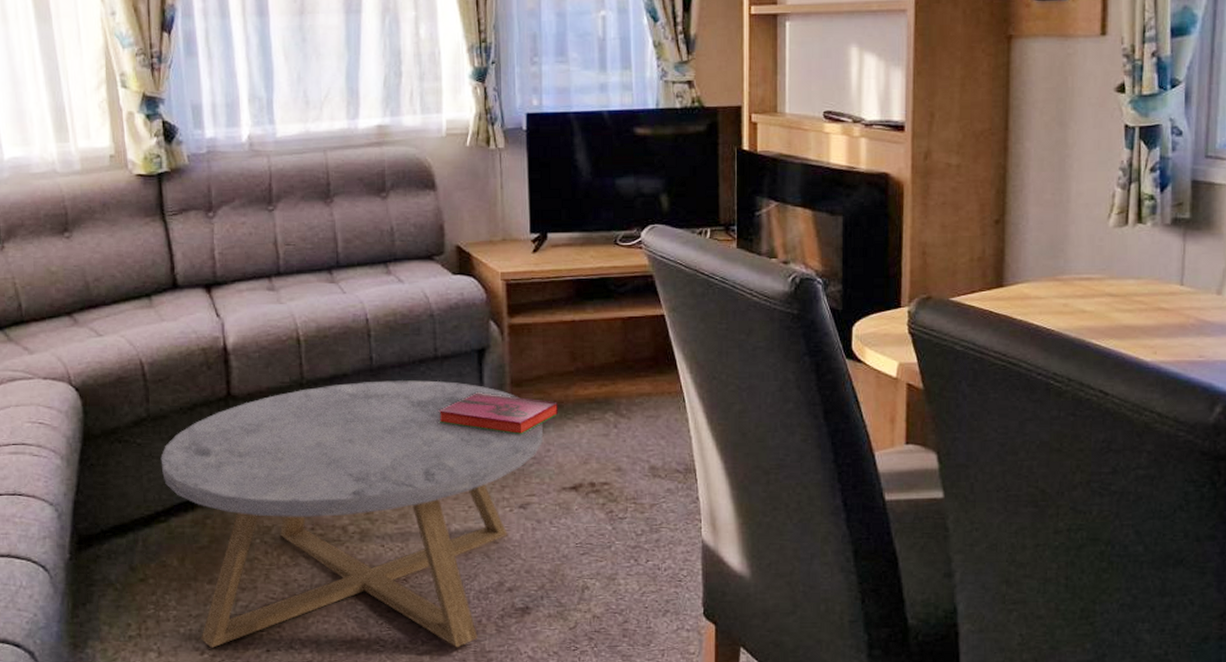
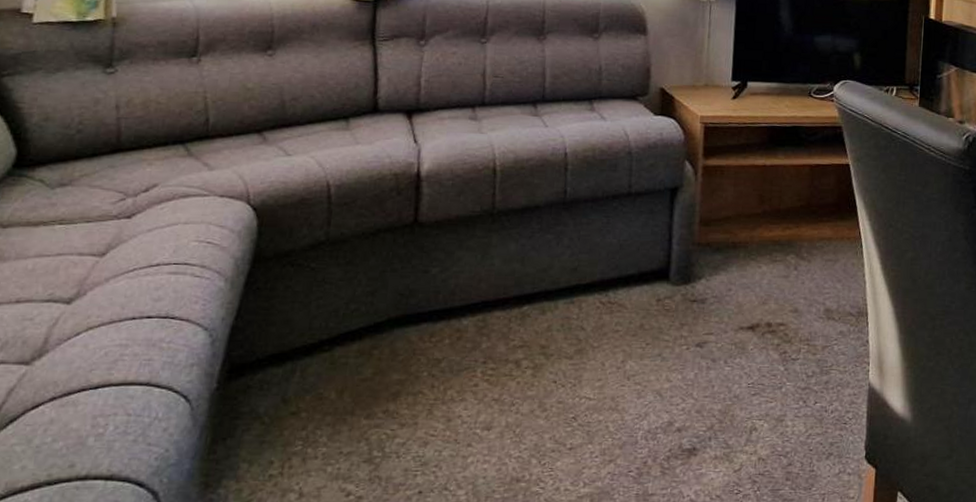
coffee table: present [160,380,543,648] -> none [333,214,727,491]
hardback book: present [438,392,559,435] -> none [625,230,744,274]

